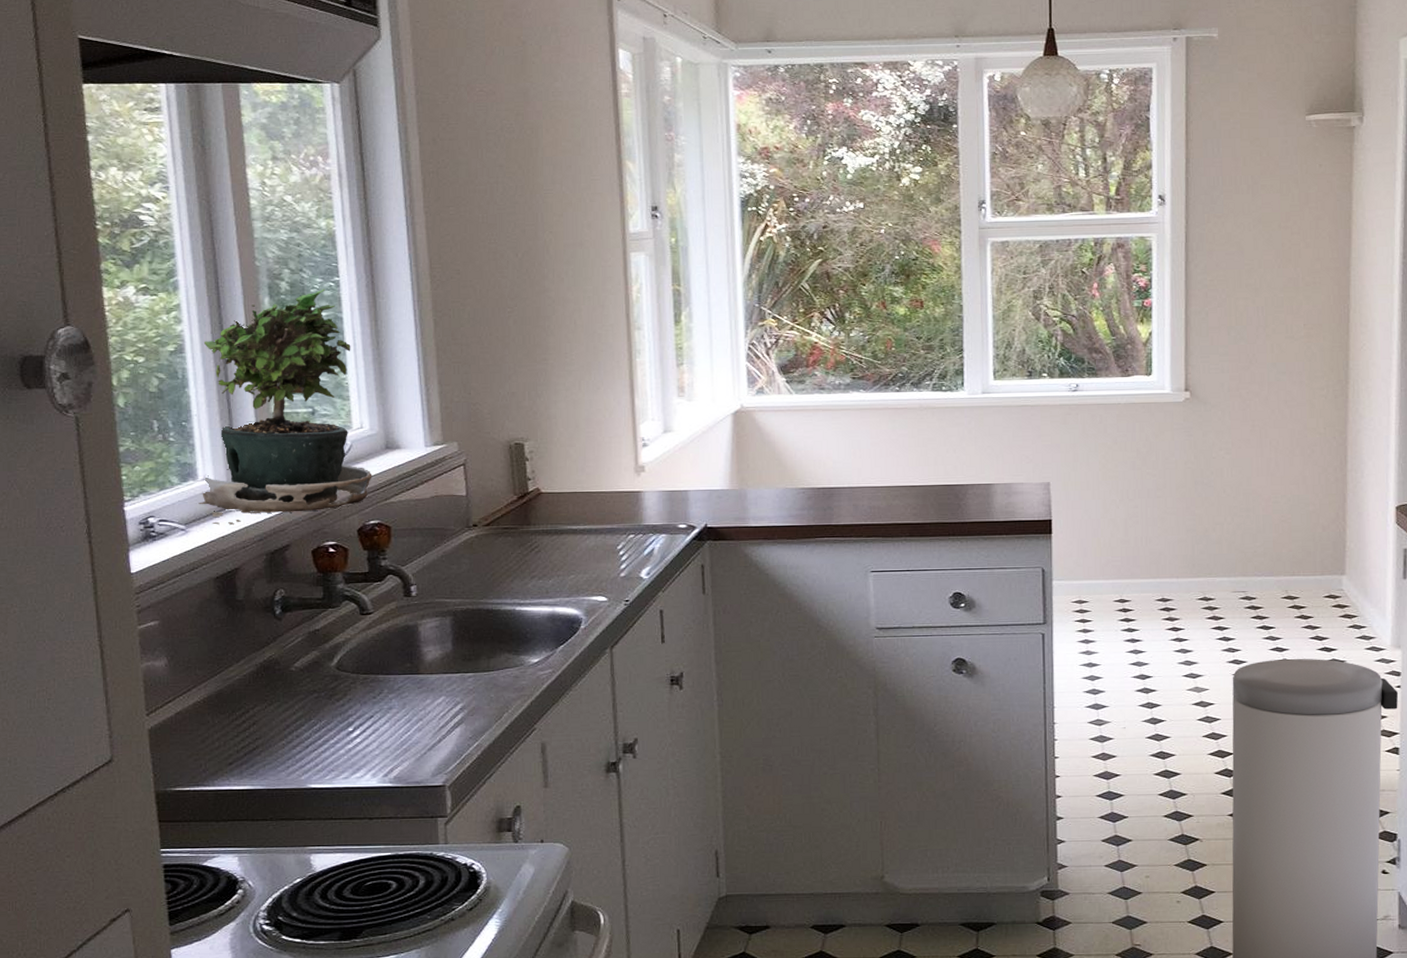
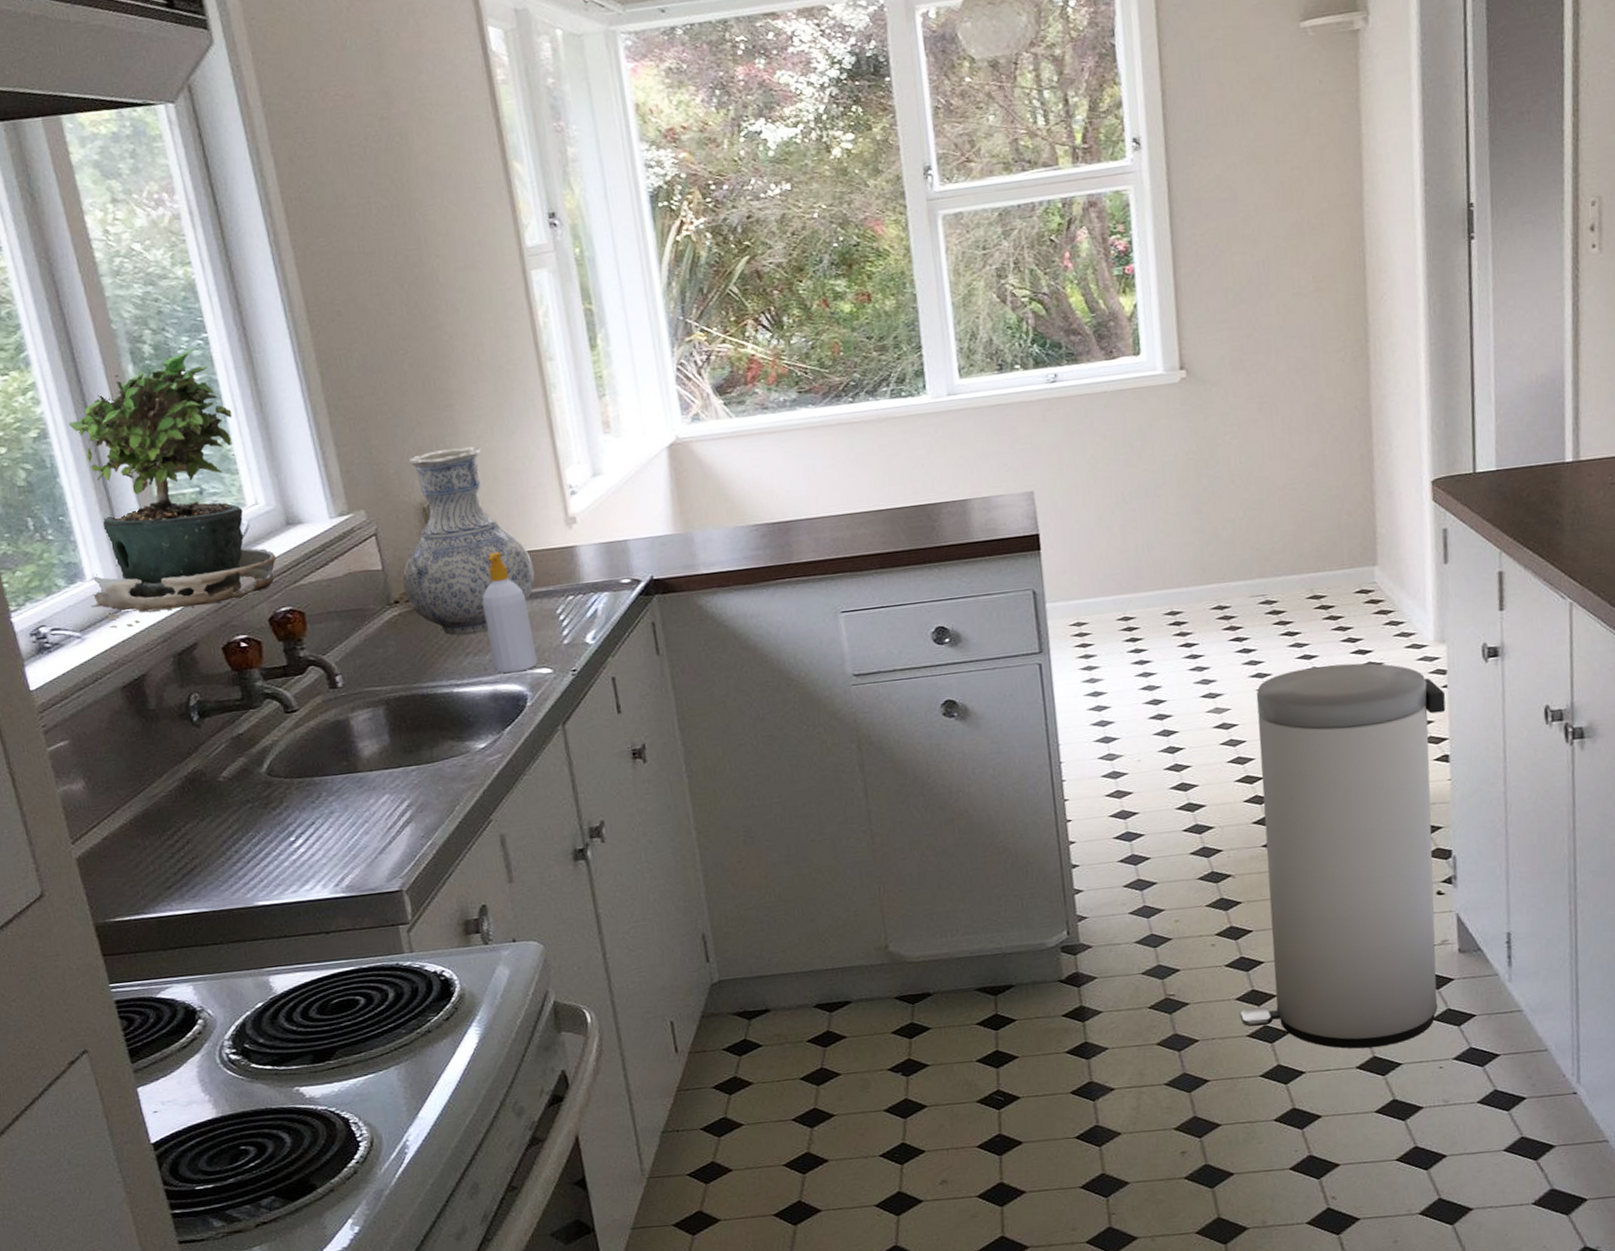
vase: none [483,396,602,561] -> present [402,446,535,636]
soap bottle: none [552,490,595,598] -> present [482,551,538,673]

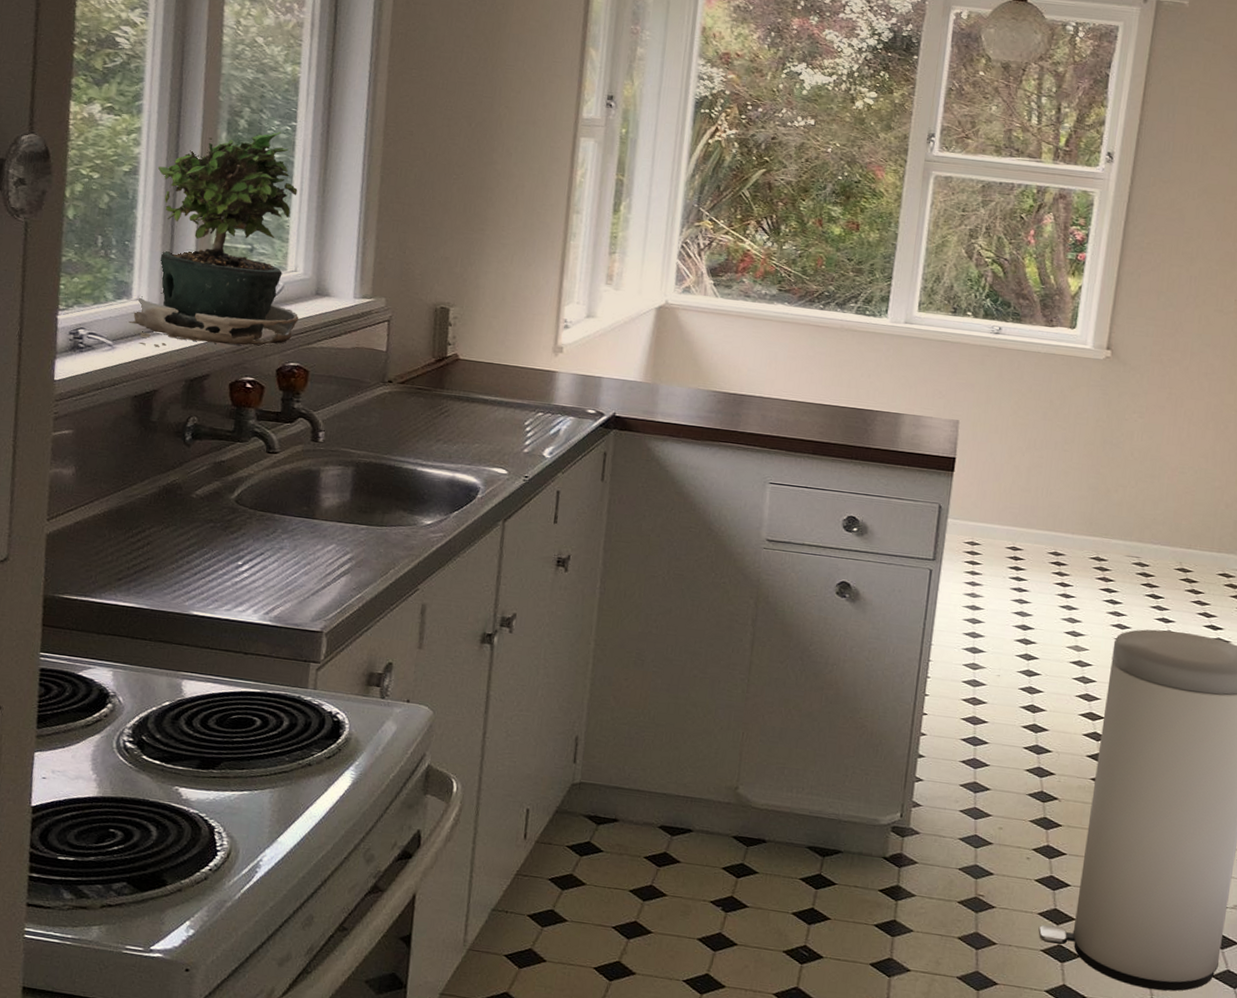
vase: present [402,446,535,636] -> none [399,263,516,426]
soap bottle: present [482,551,538,673] -> none [458,359,502,467]

